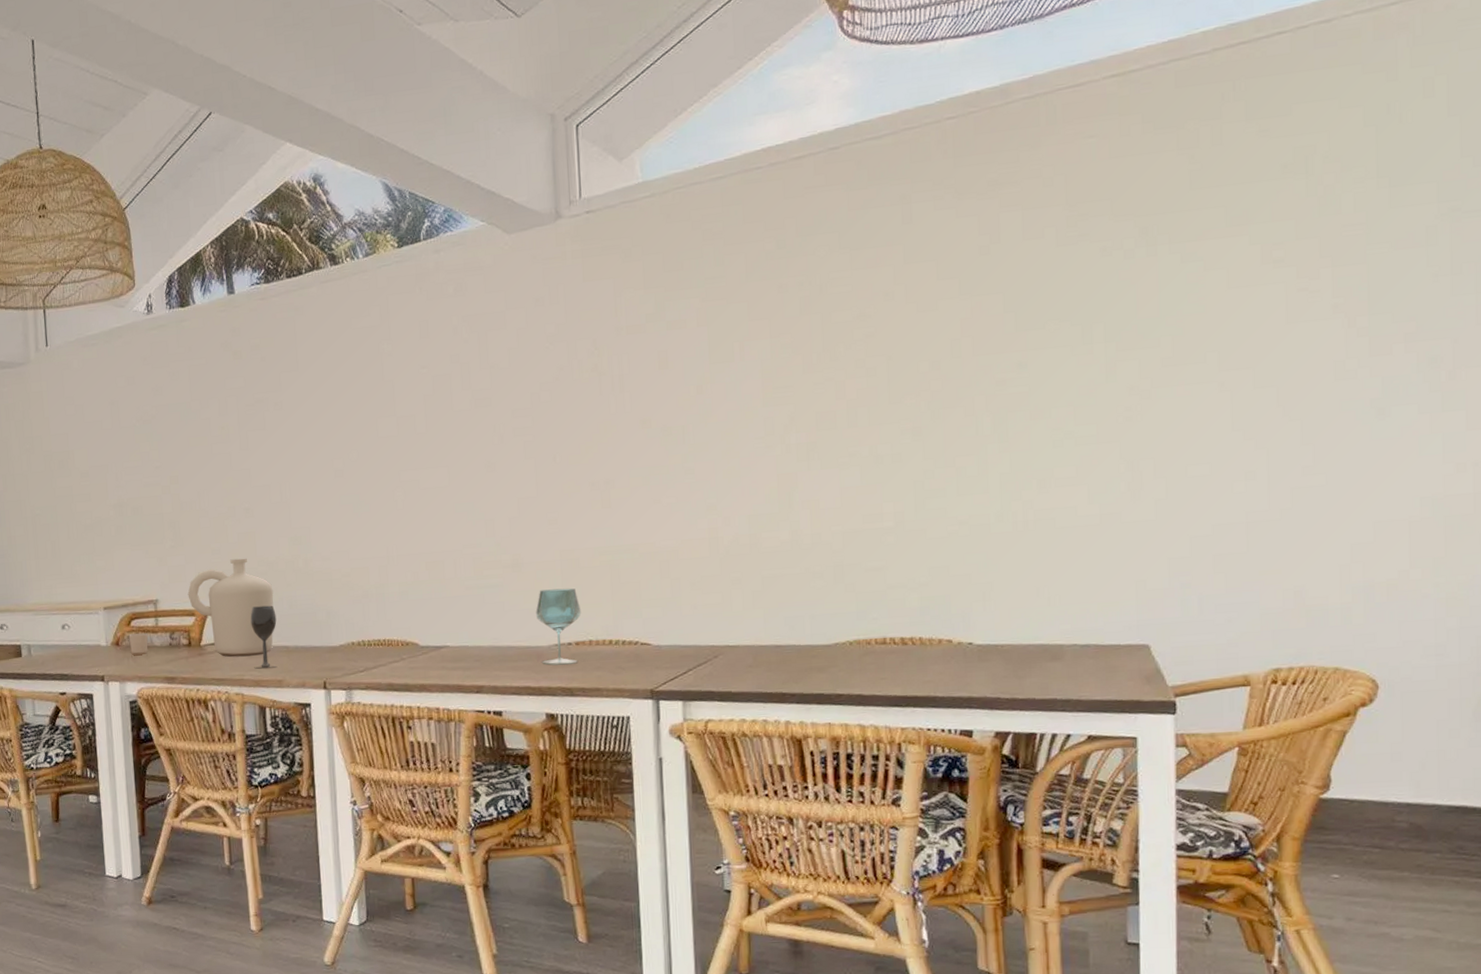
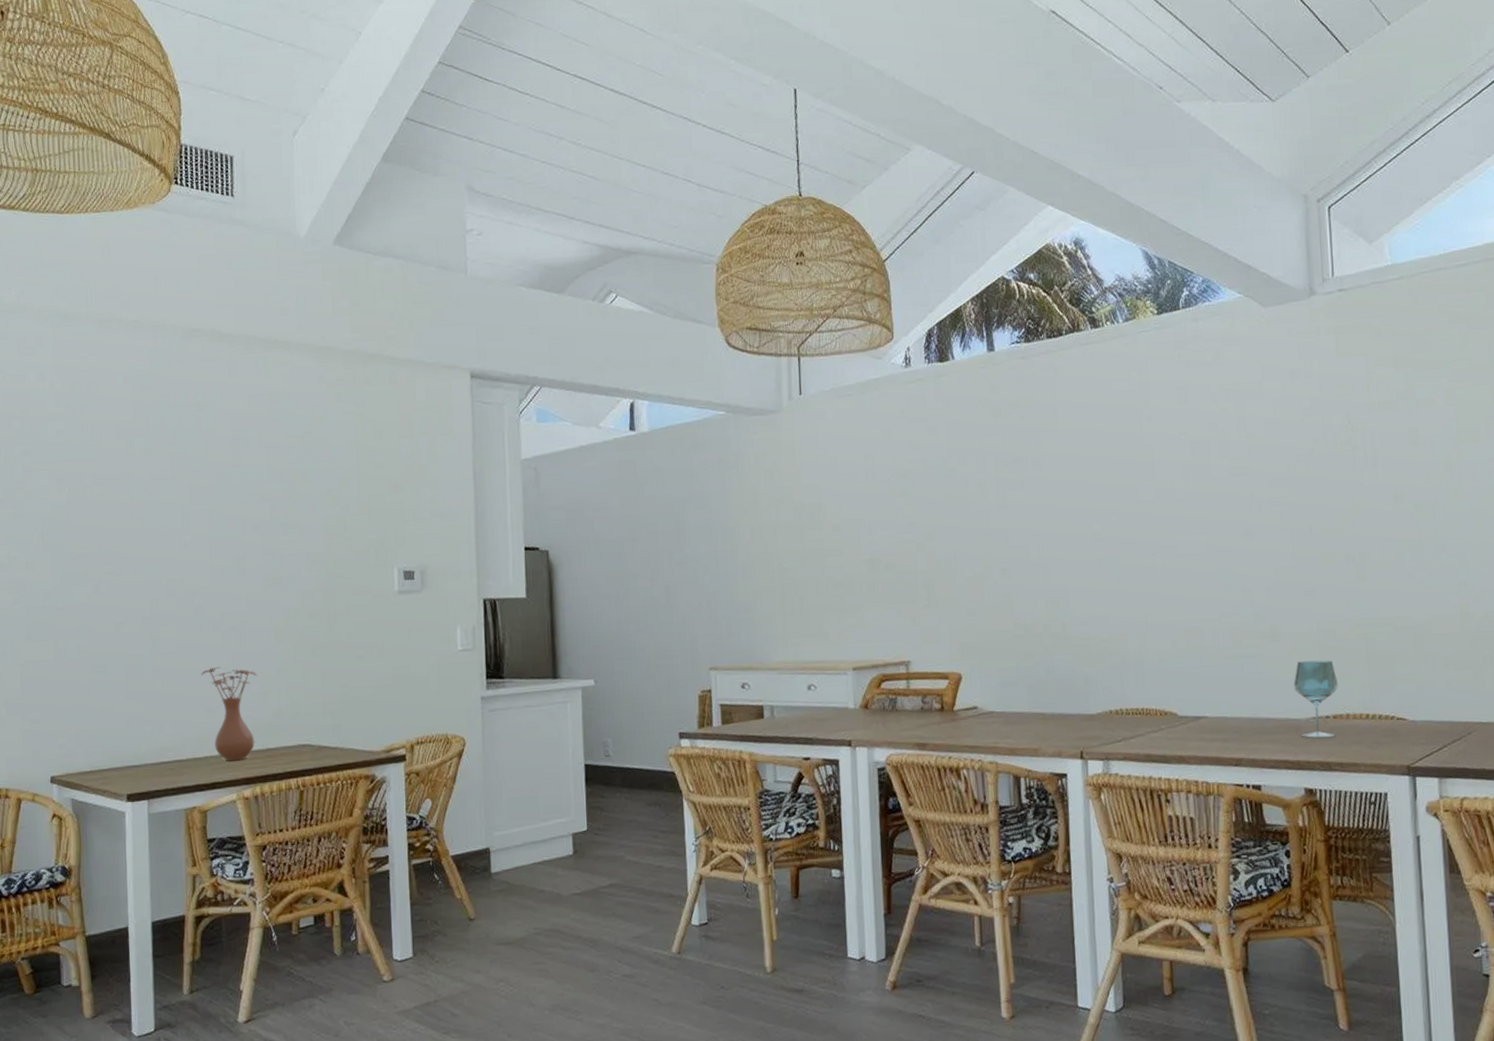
cup: present [128,633,149,657] -> none [878,696,899,721]
water jug: present [187,558,274,658] -> none [941,620,1030,724]
wine glass: present [250,605,278,670] -> none [1006,670,1034,737]

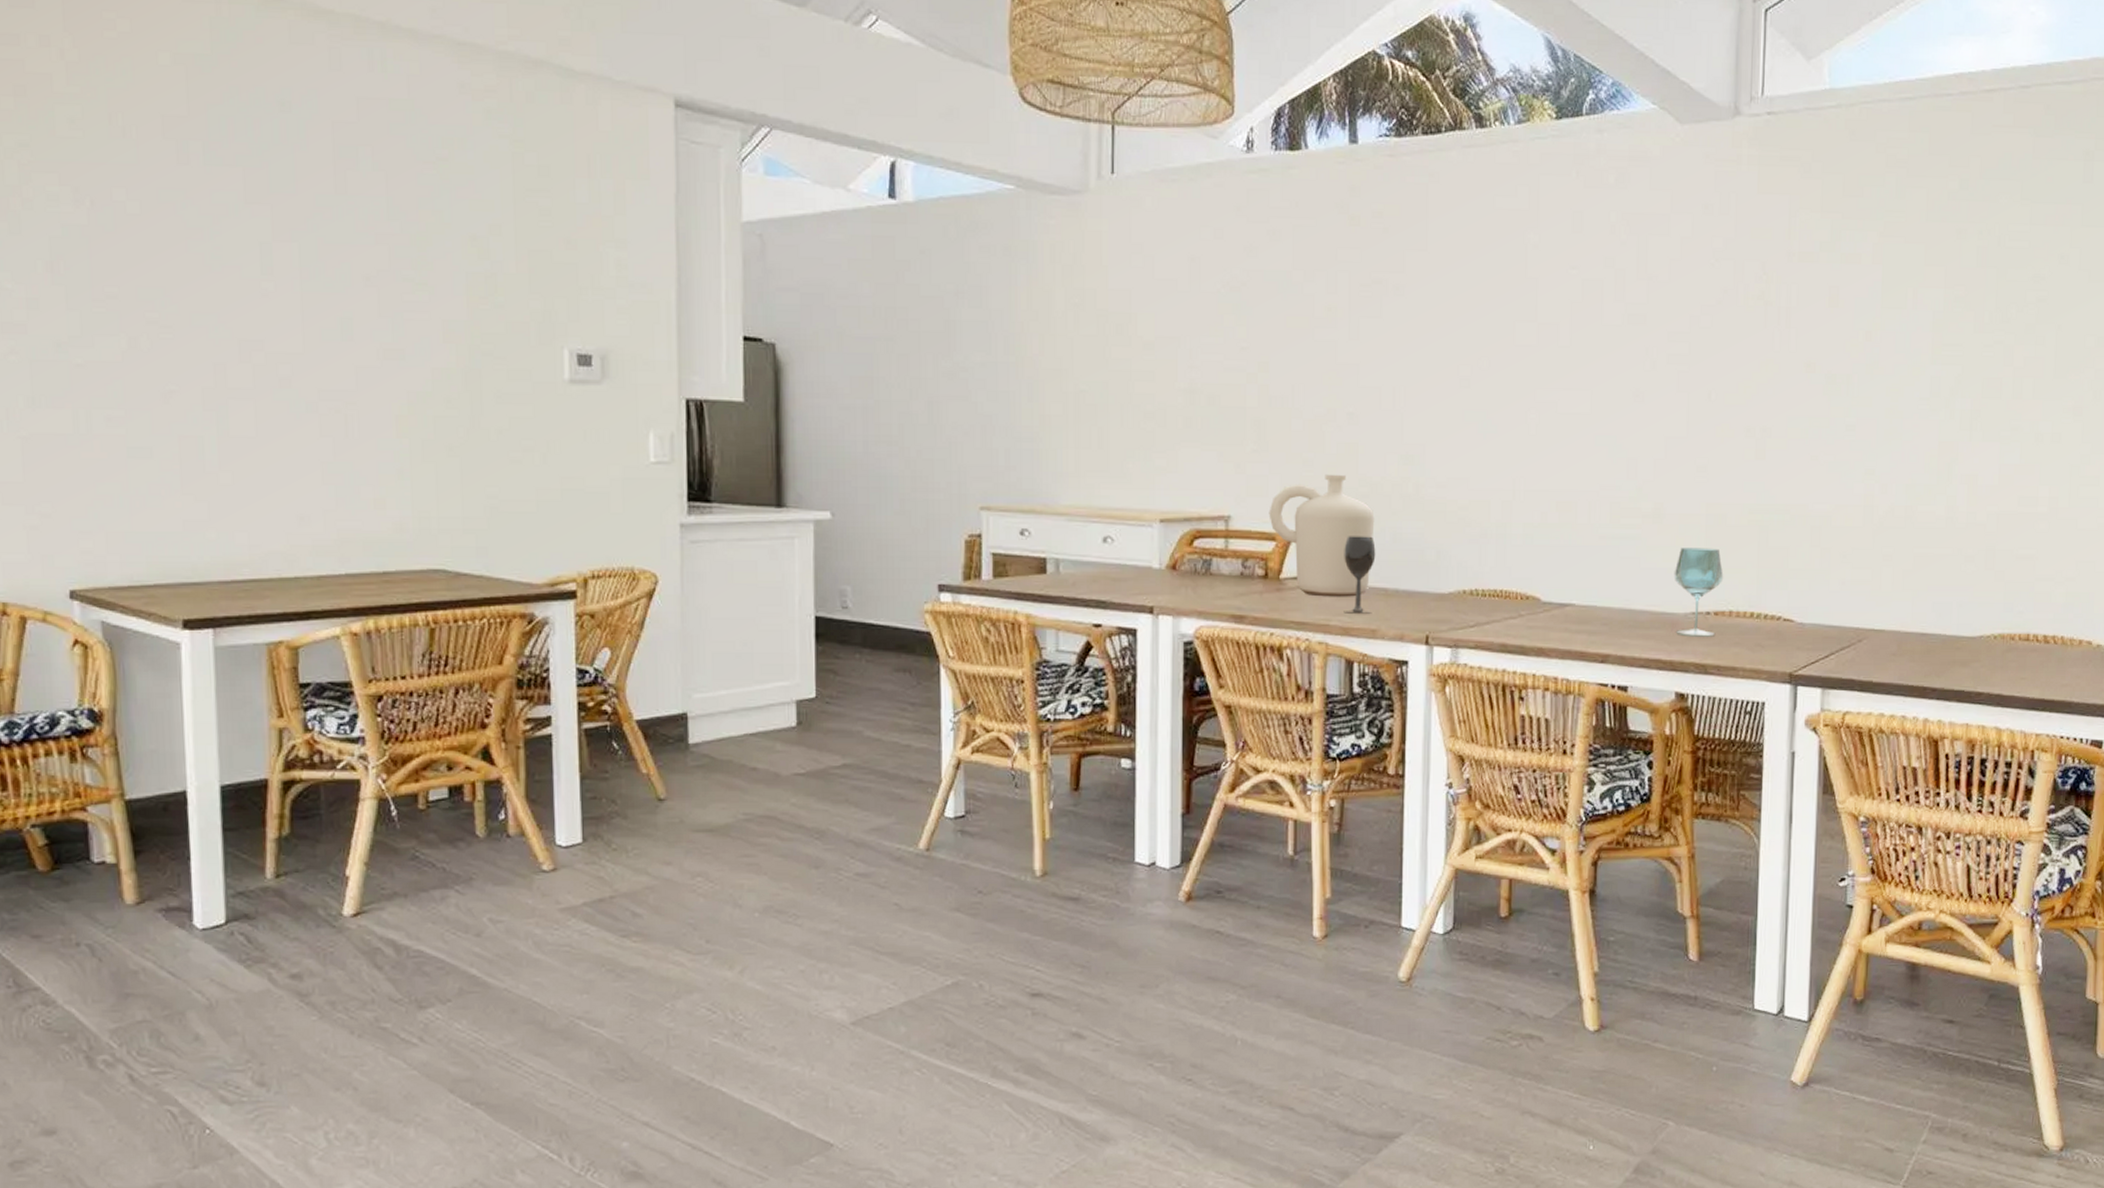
vase: present [201,666,257,761] -> none [289,460,369,585]
water jug: none [941,620,1030,724] -> present [1269,474,1375,597]
wine glass: none [1006,670,1034,737] -> present [1343,536,1376,615]

